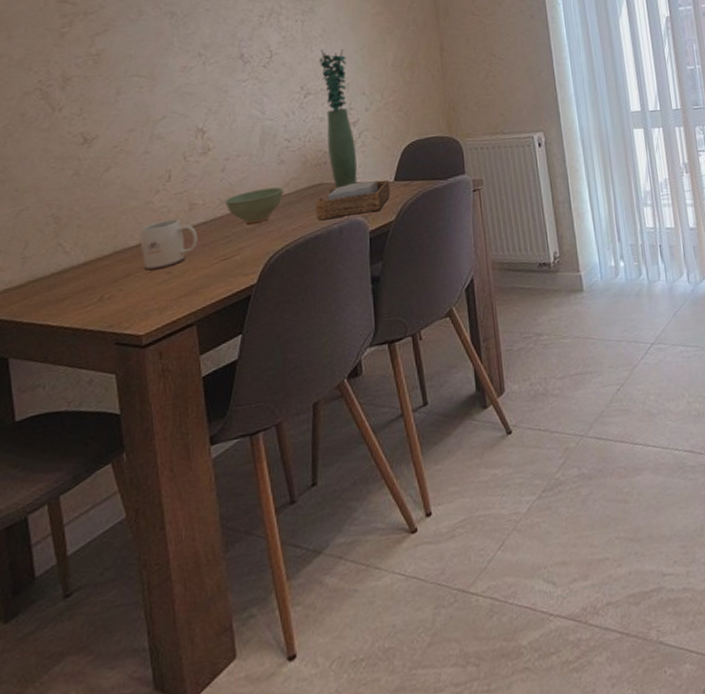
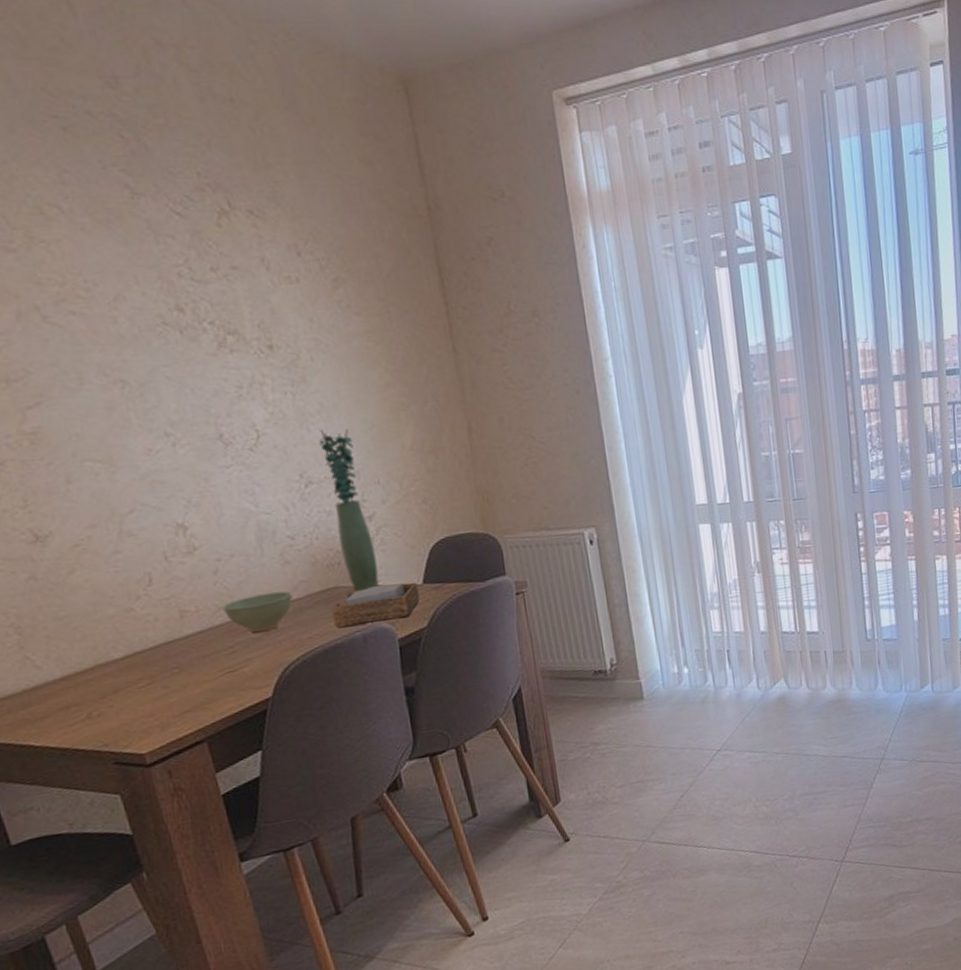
mug: present [140,219,198,271] -> none [123,628,196,685]

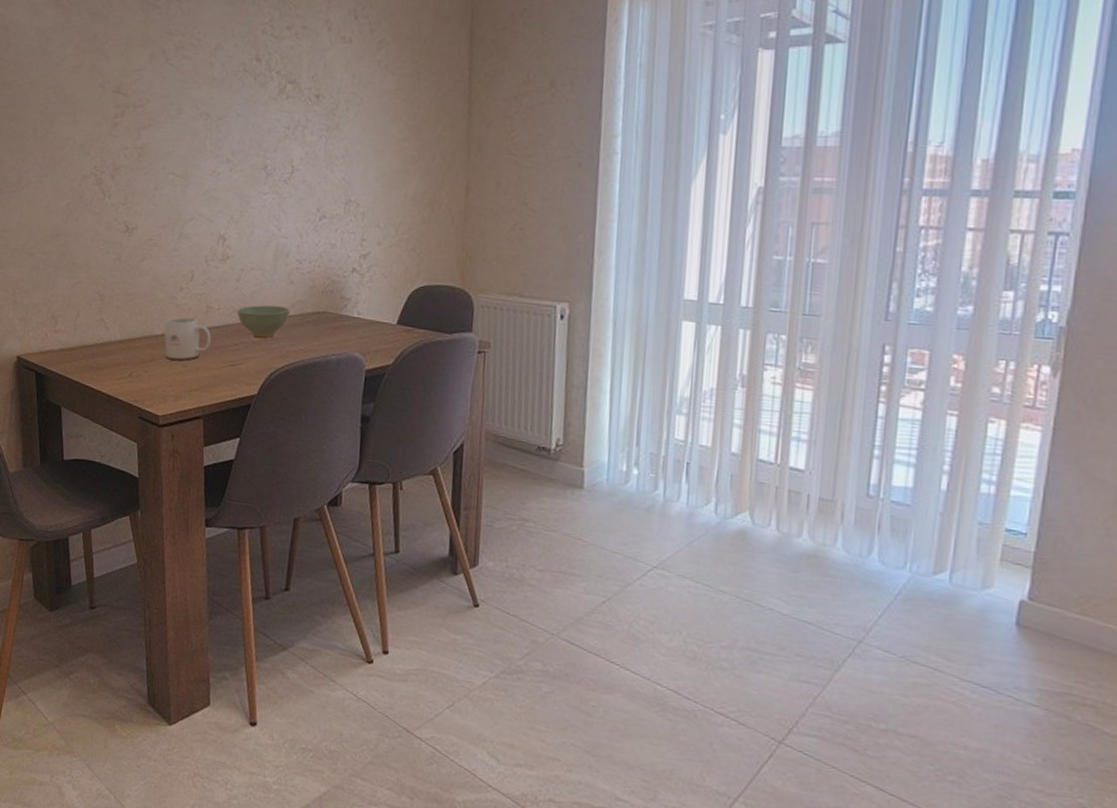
mug: none [123,628,196,685] -> present [164,317,211,361]
vase: present [319,429,380,592] -> none [335,172,365,321]
napkin holder: present [331,582,420,627] -> none [316,317,393,352]

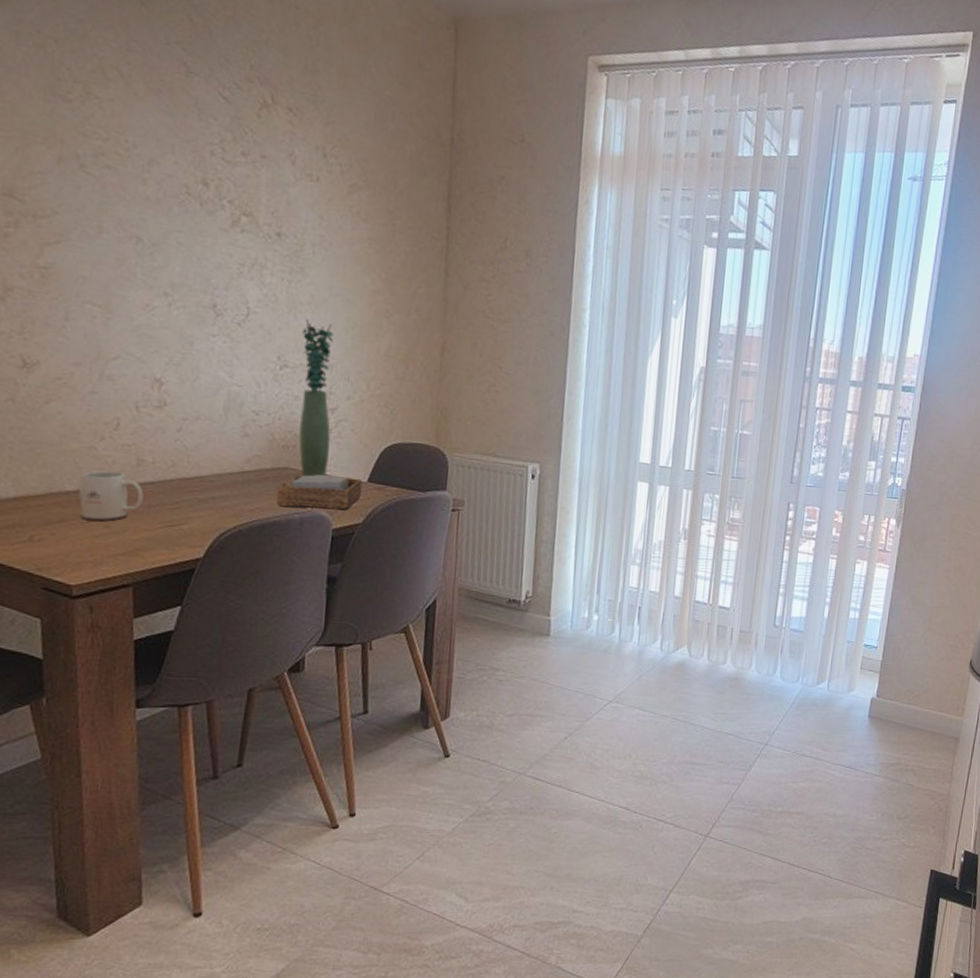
bowl: present [236,305,290,338] -> none [176,459,244,496]
napkin holder: none [316,317,393,352] -> present [276,474,363,510]
vase: none [335,172,365,321] -> present [298,320,334,477]

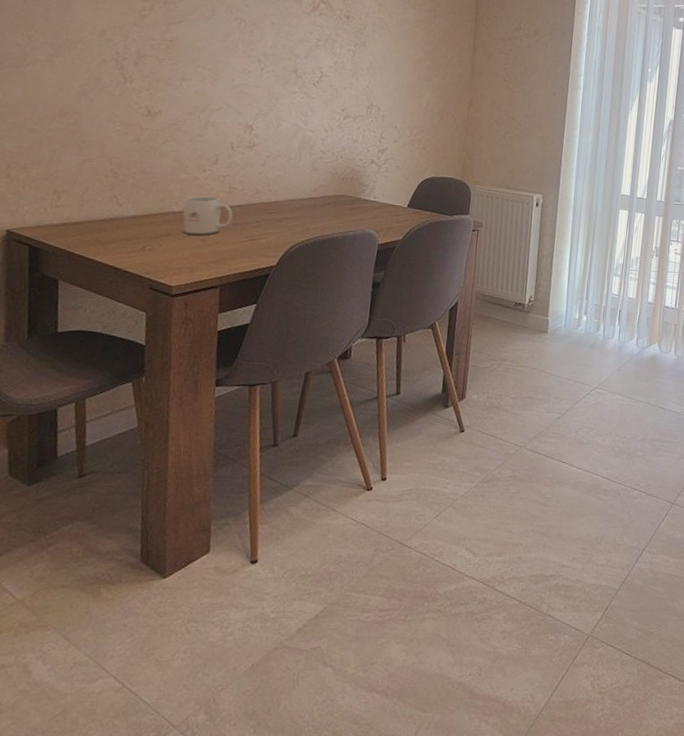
napkin holder: present [276,474,363,510] -> none [335,201,404,229]
vase: present [298,320,334,477] -> none [355,81,386,203]

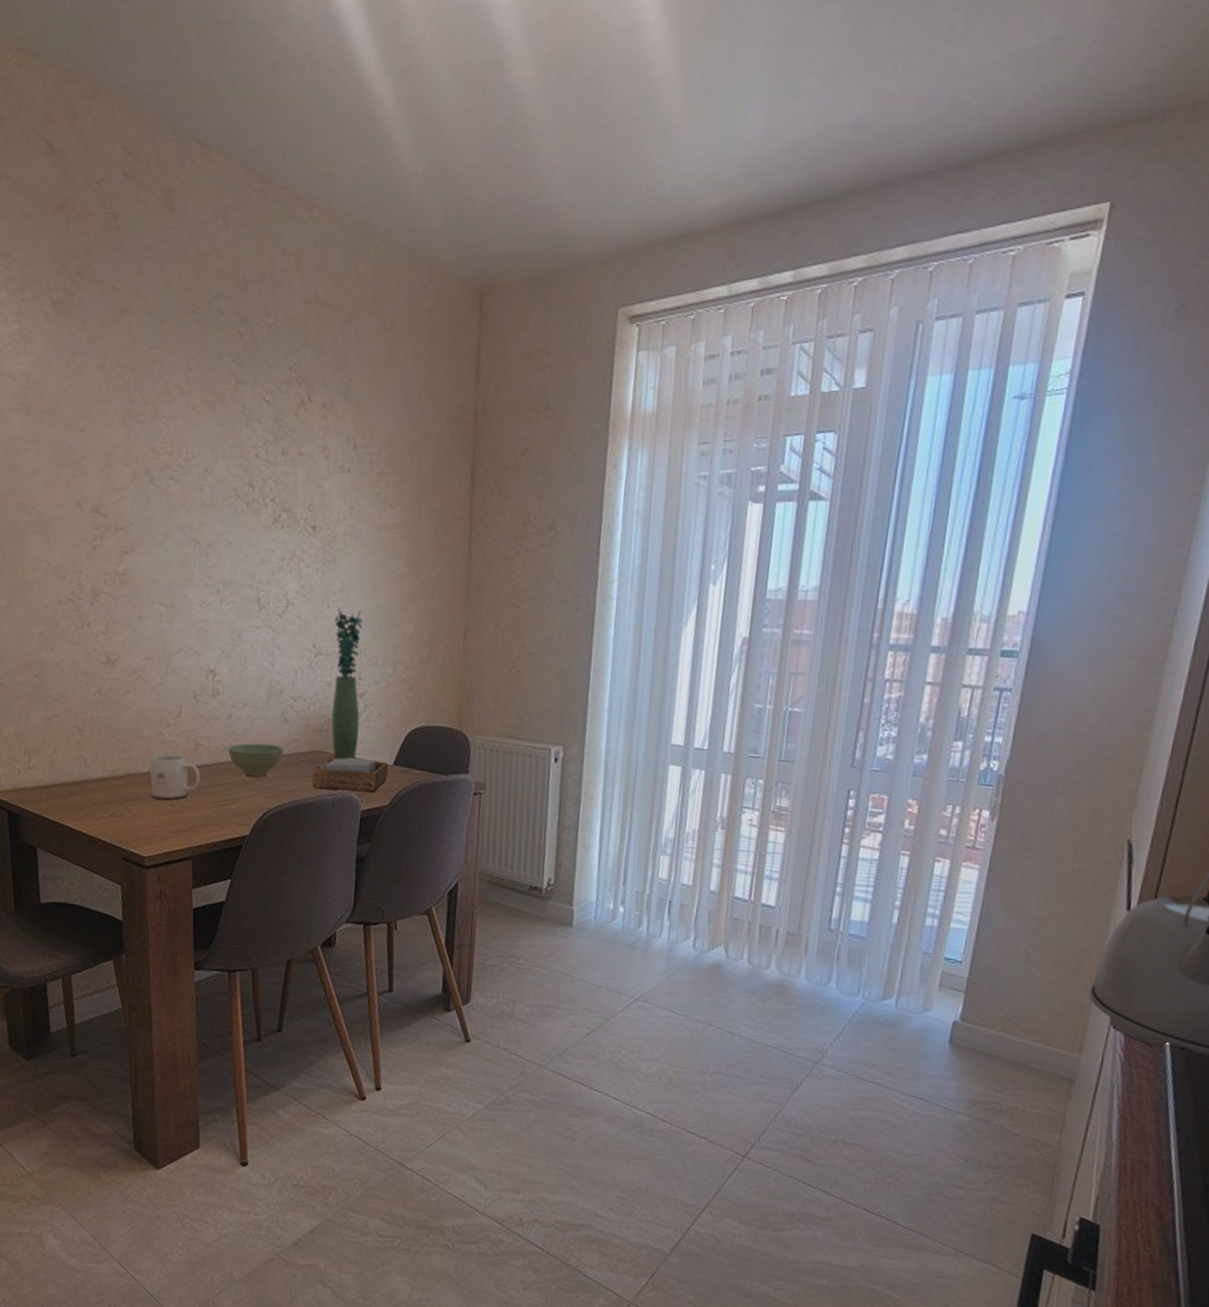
bowl: none [259,187,312,217] -> present [227,743,284,778]
napkin holder: none [335,201,404,229] -> present [311,757,389,793]
vase: none [355,81,386,203] -> present [331,608,363,760]

